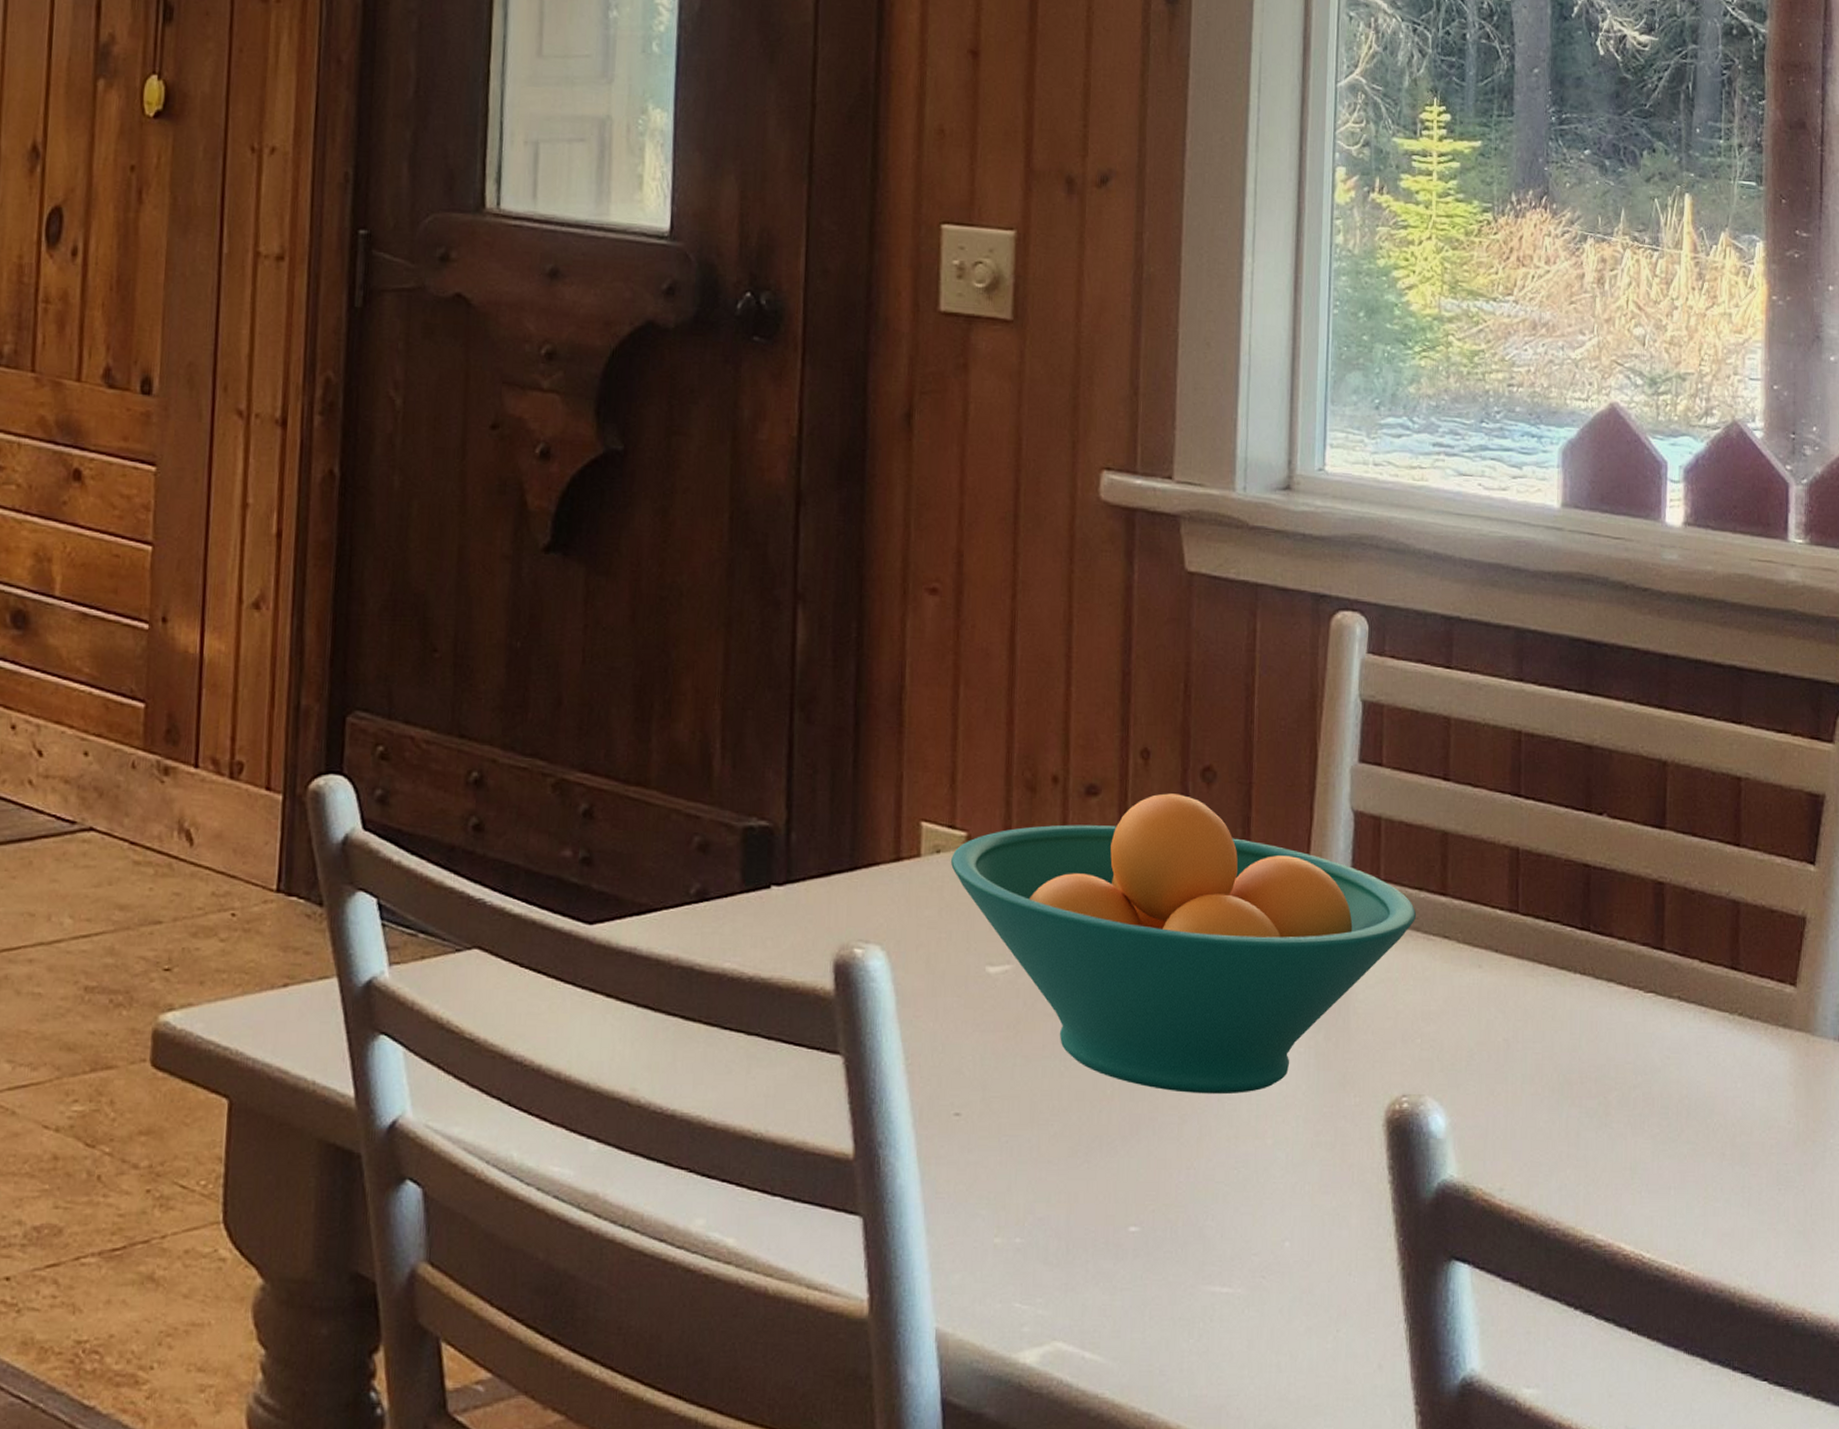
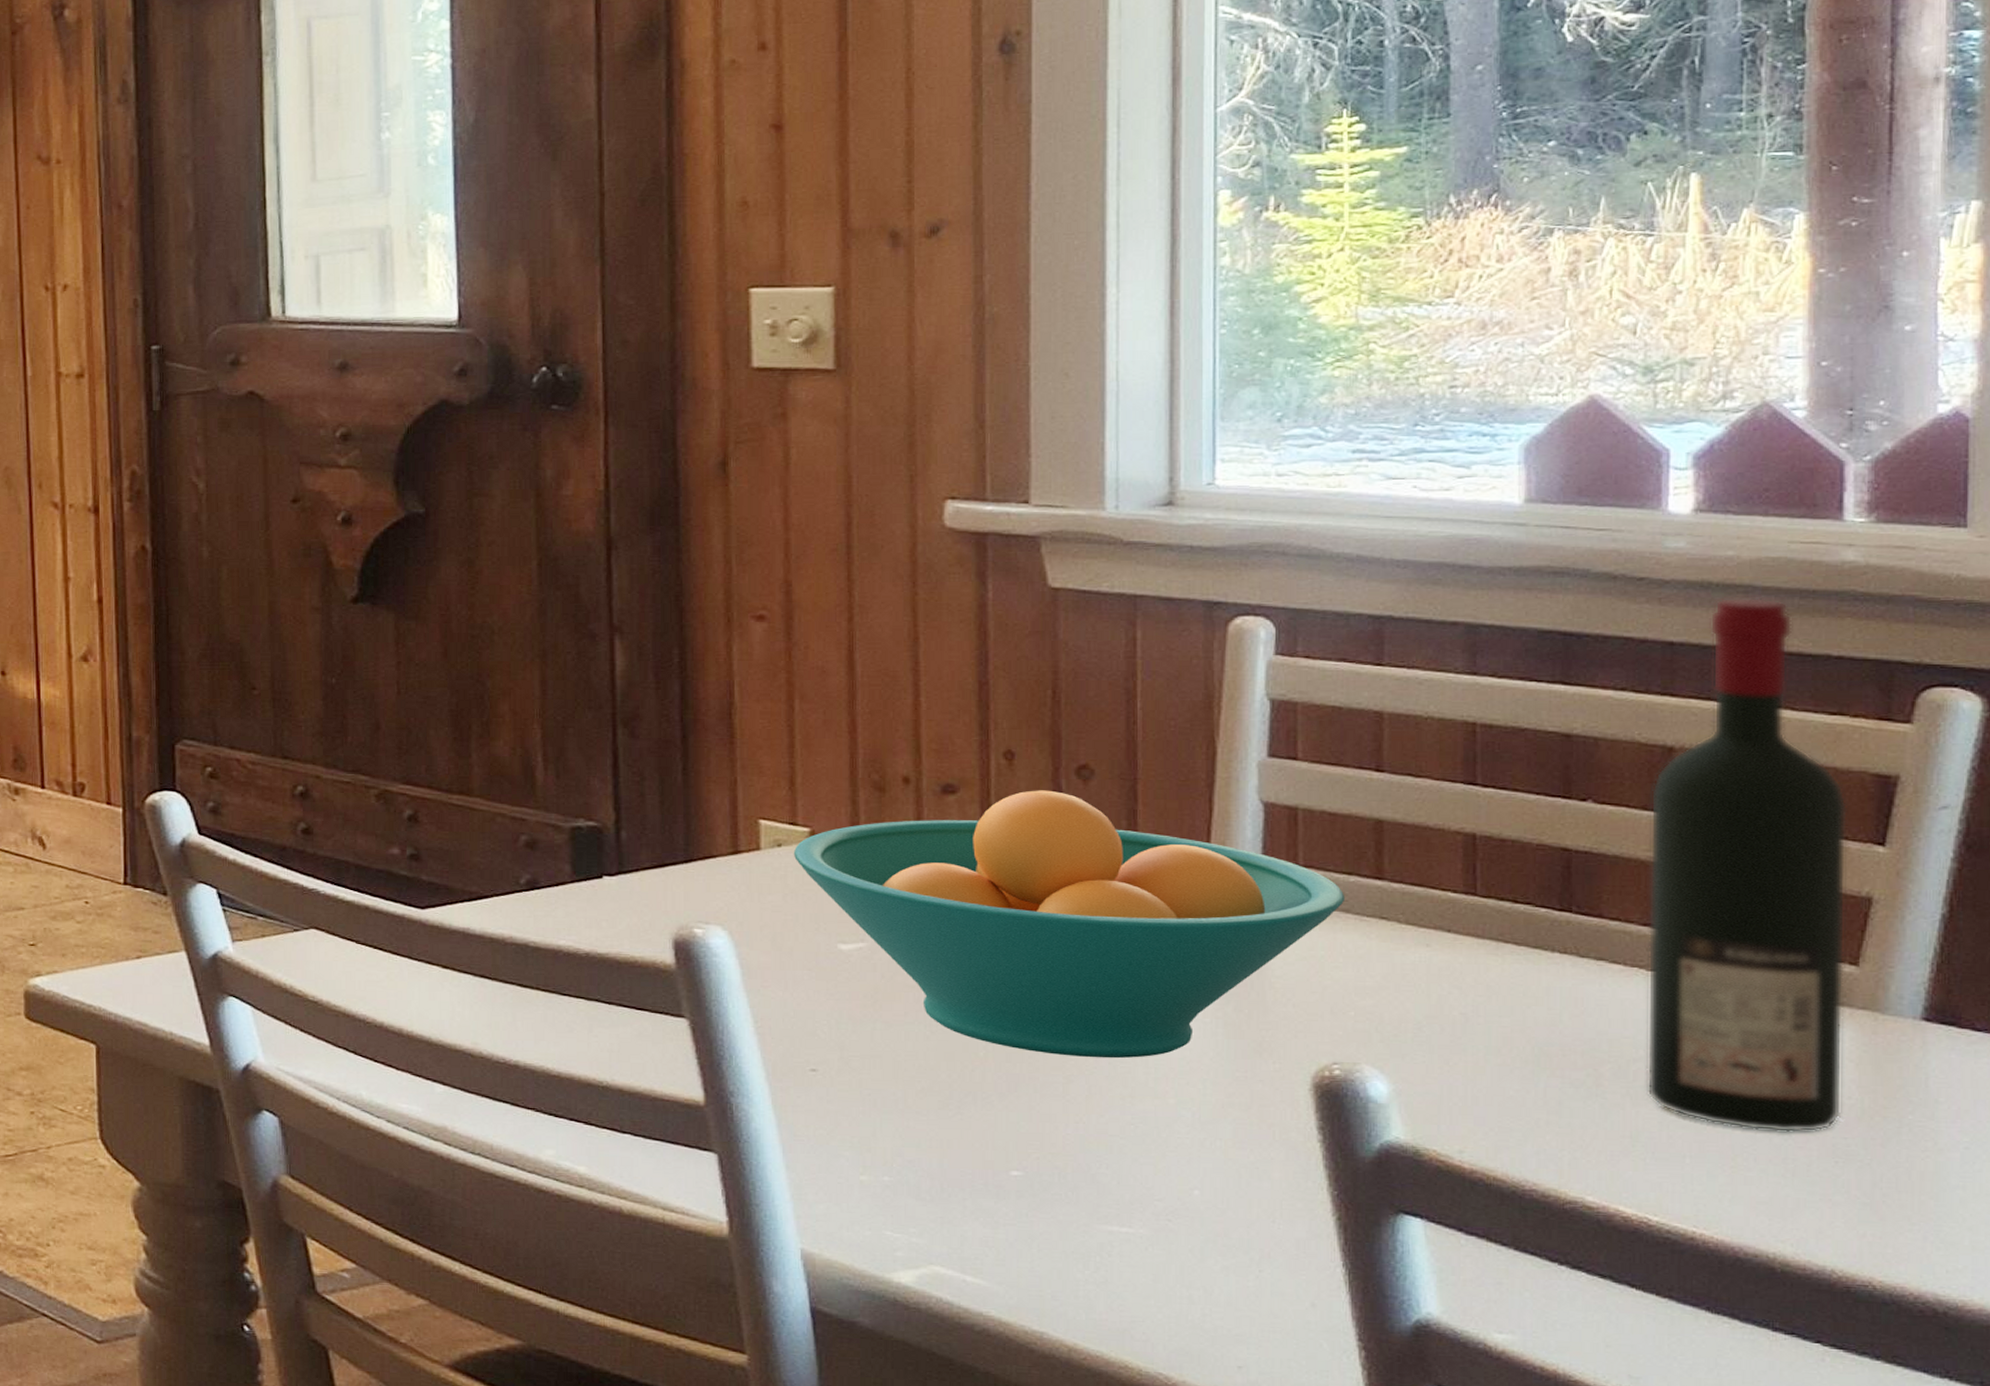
wine bottle: none [1643,612,1790,1160] -> present [1646,597,1848,1133]

